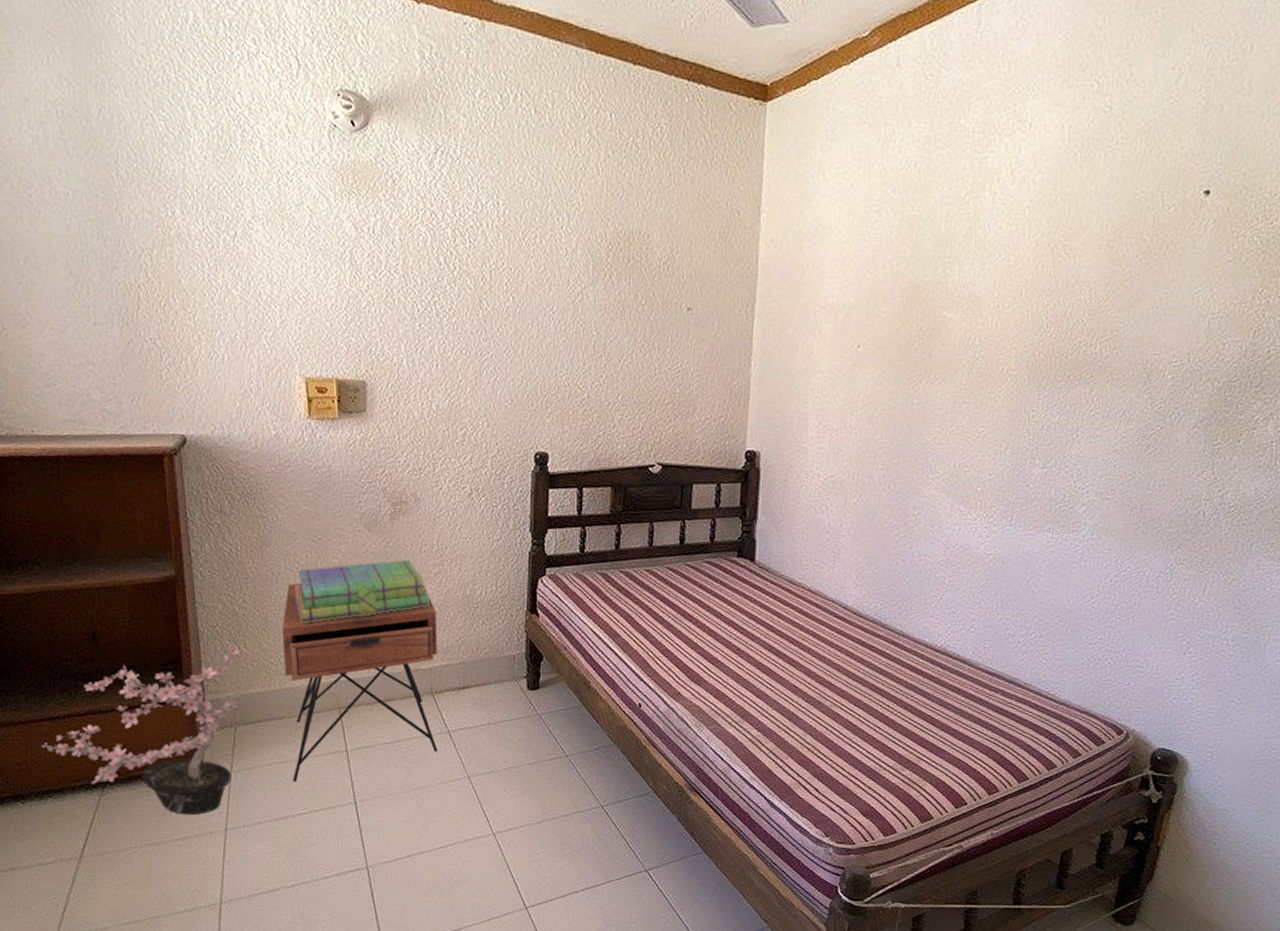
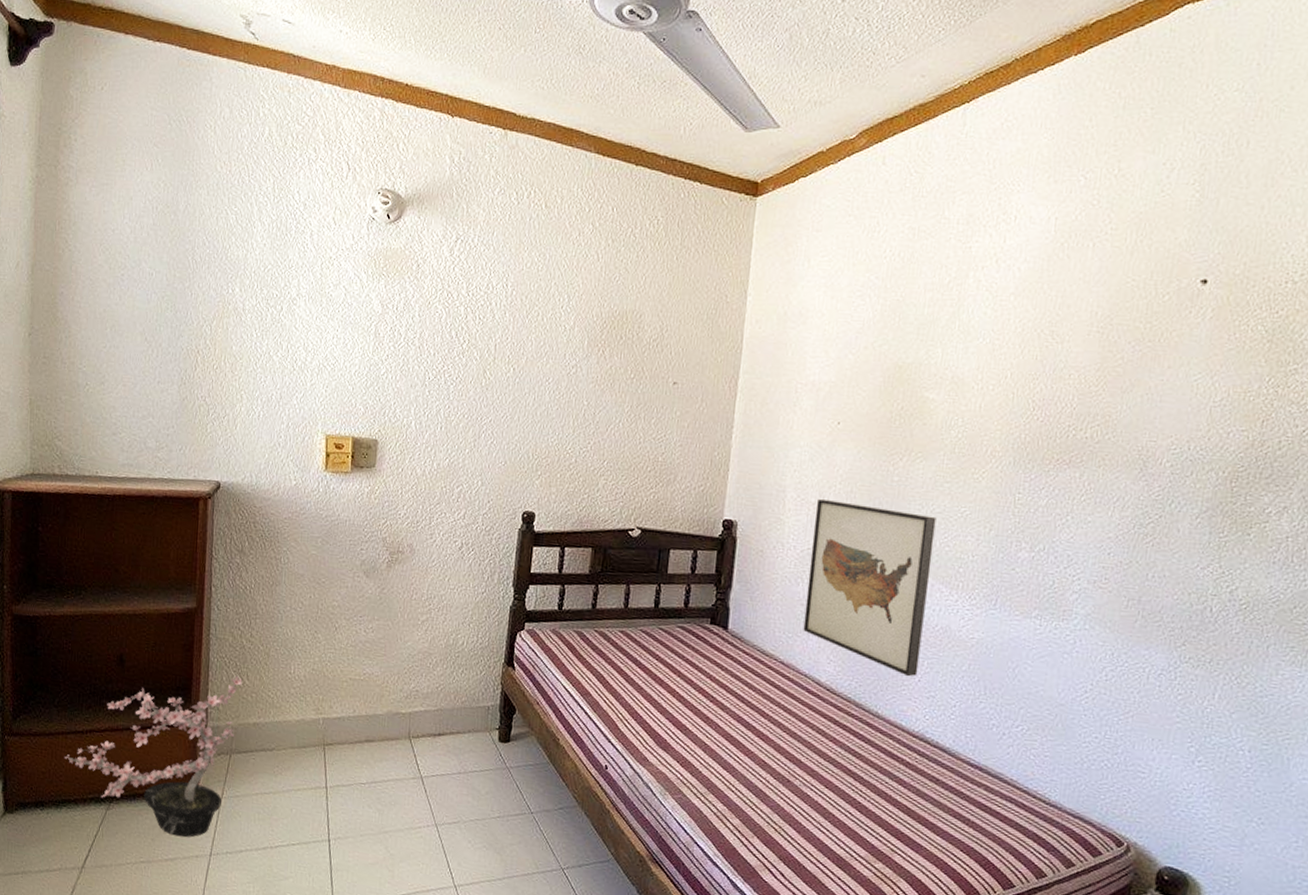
nightstand: present [281,583,438,781] -> none [275,622,421,813]
stack of books: present [294,559,429,624] -> none [295,606,415,661]
wall art: none [829,426,955,596] -> present [803,499,936,677]

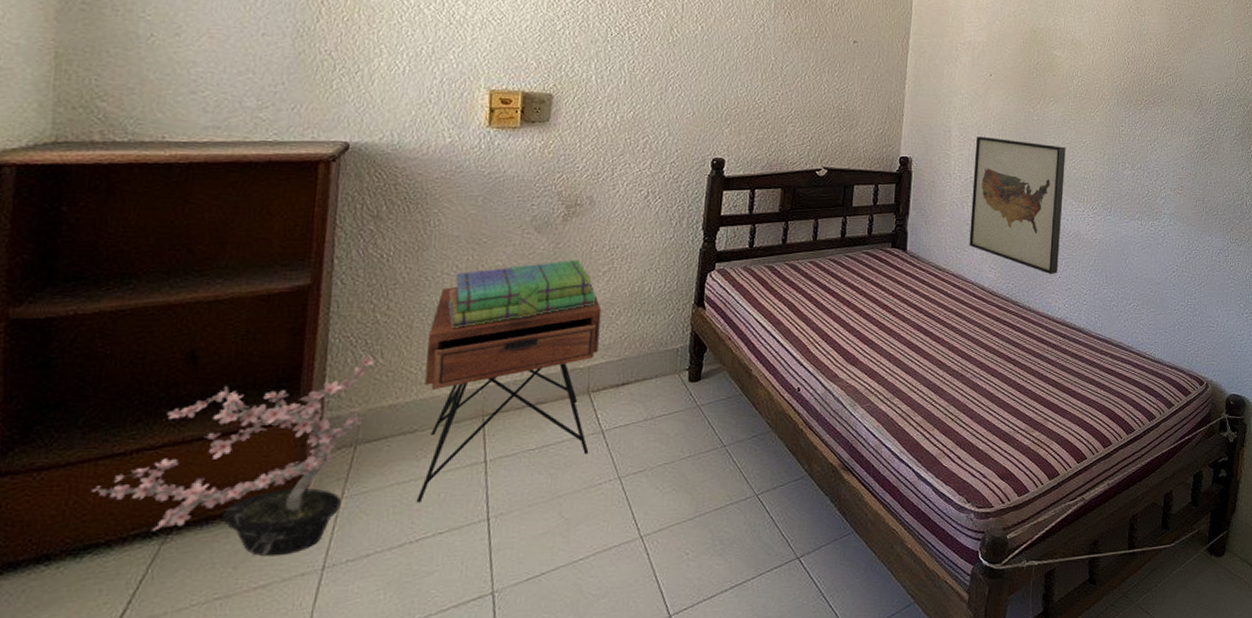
nightstand: none [275,622,421,813] -> present [416,284,602,502]
stack of books: none [295,606,415,661] -> present [447,259,595,329]

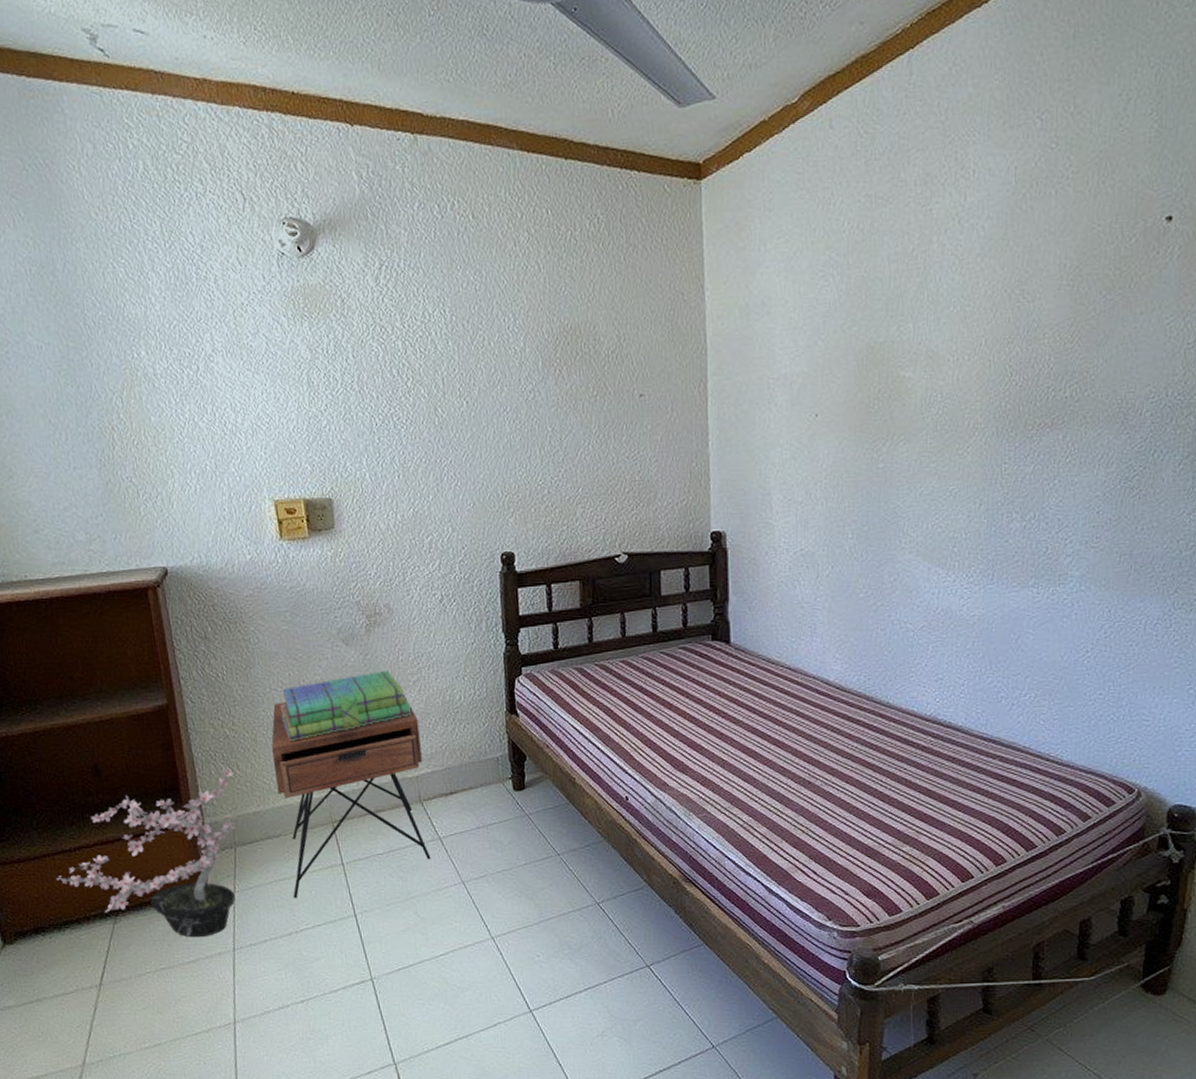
wall art: present [969,137,1066,275] -> none [804,496,926,663]

